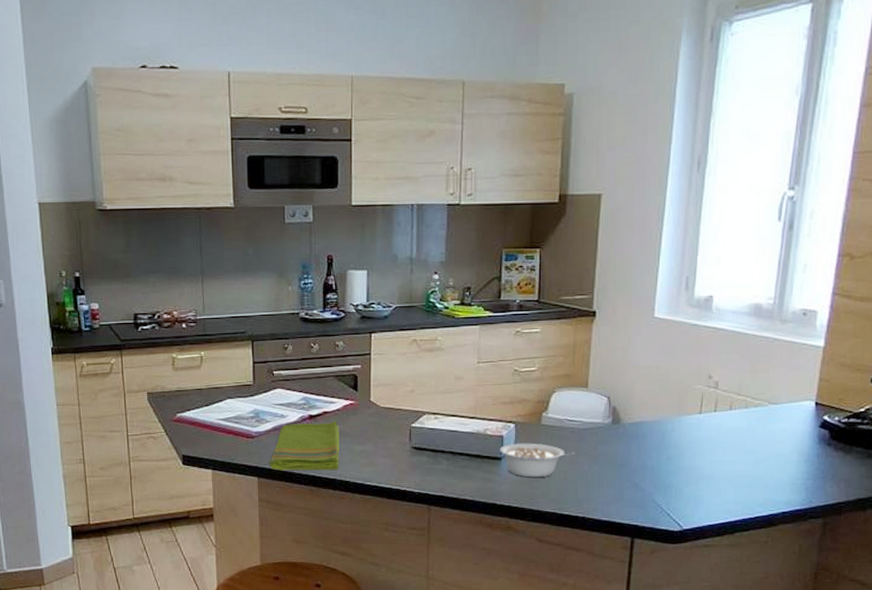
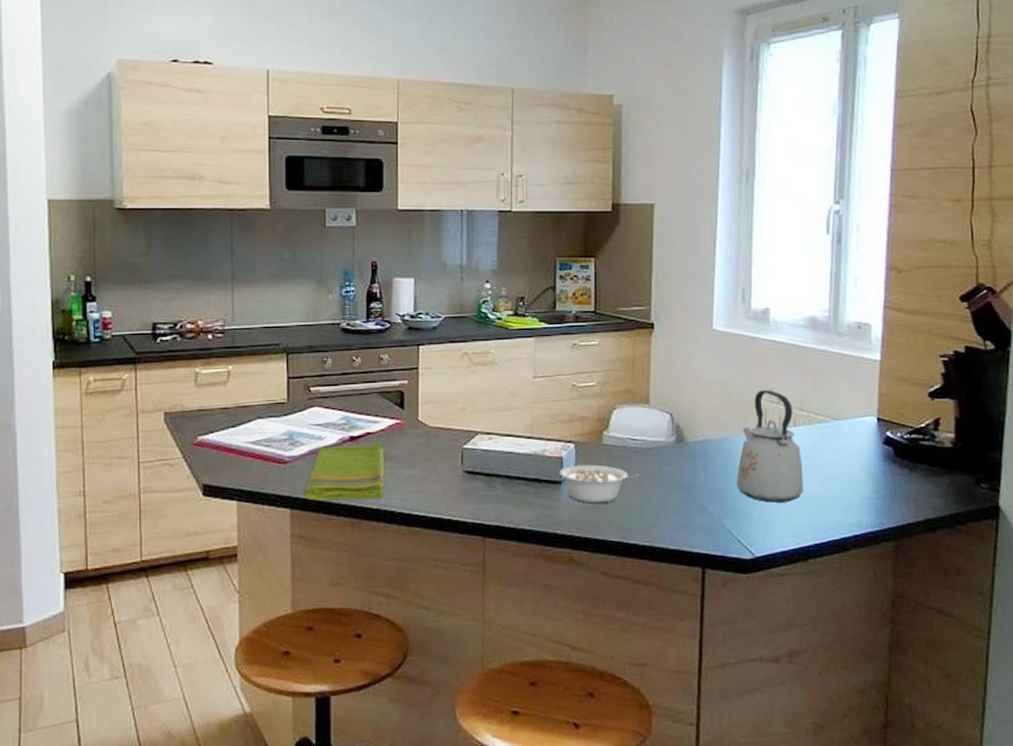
kettle: none [668,375,736,480] -> present [736,390,803,503]

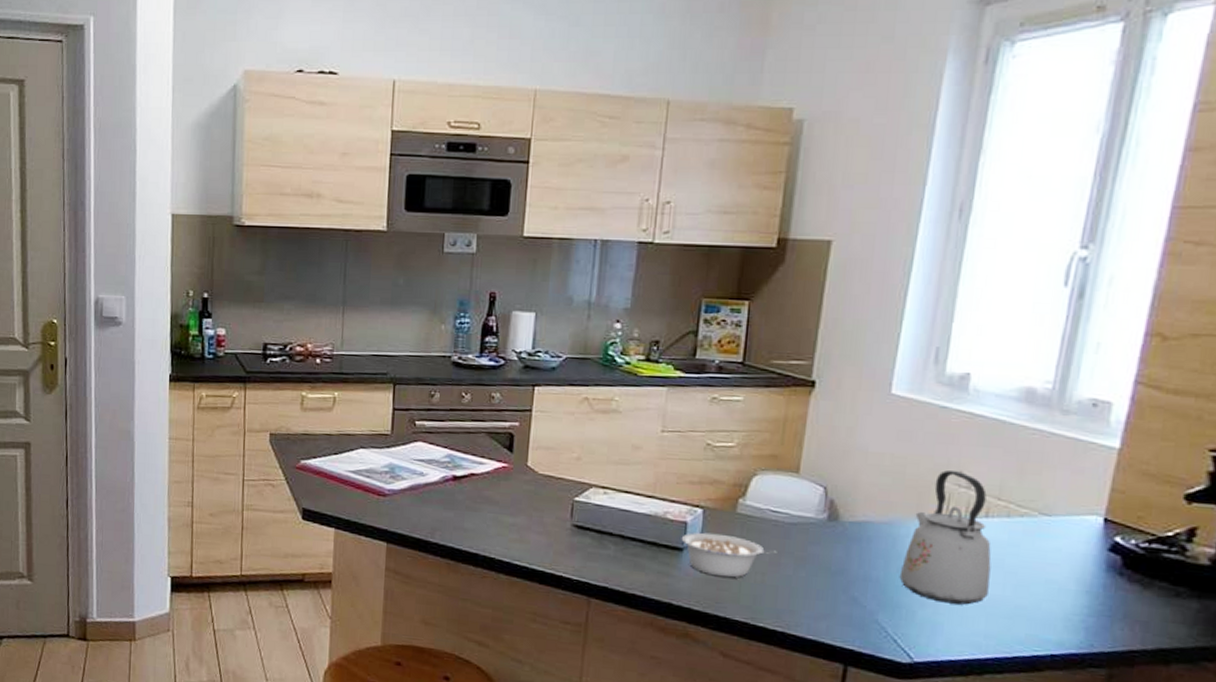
dish towel: present [303,441,384,500] -> none [401,484,487,544]

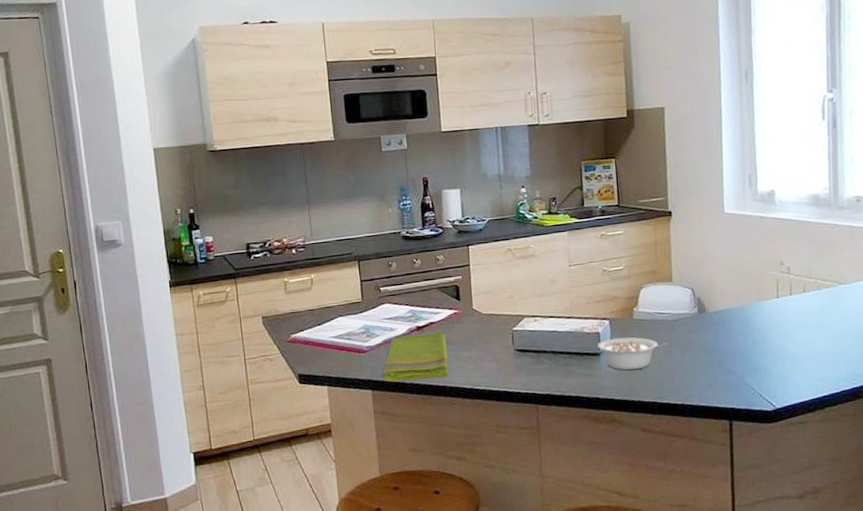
dish towel: none [401,484,487,544] -> present [381,329,449,382]
kettle: present [899,470,992,605] -> none [754,262,816,361]

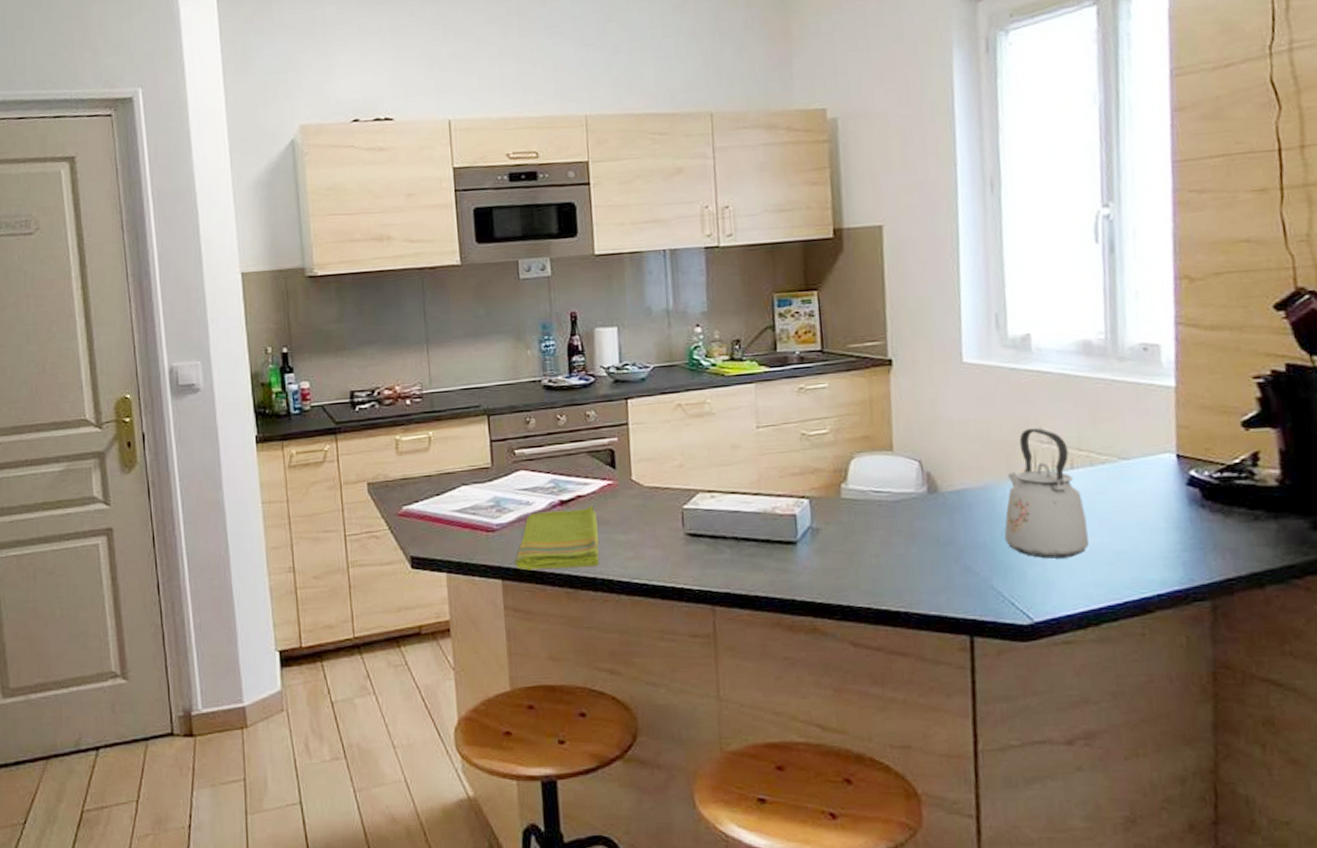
legume: present [597,337,667,370] -> none [793,521,885,565]
kettle: none [754,262,816,361] -> present [1004,428,1089,559]

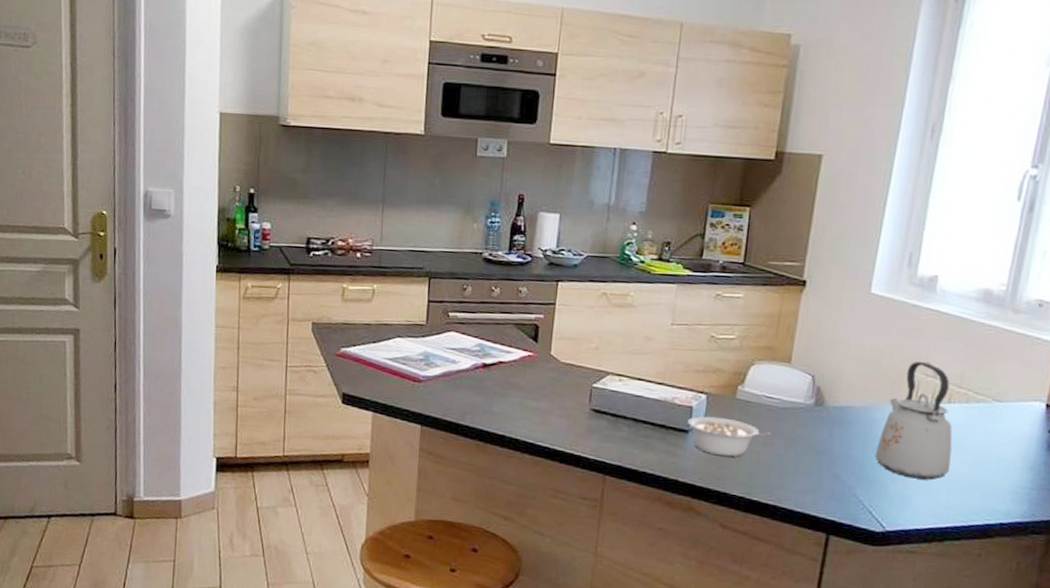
dish towel: present [514,505,600,570] -> none [434,371,514,426]
legume: none [793,521,885,565] -> present [687,416,769,457]

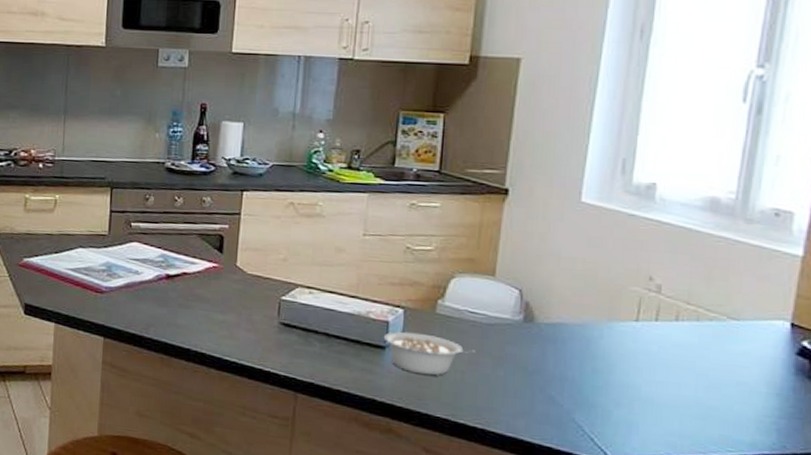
kettle: present [875,361,953,480] -> none [594,275,683,406]

